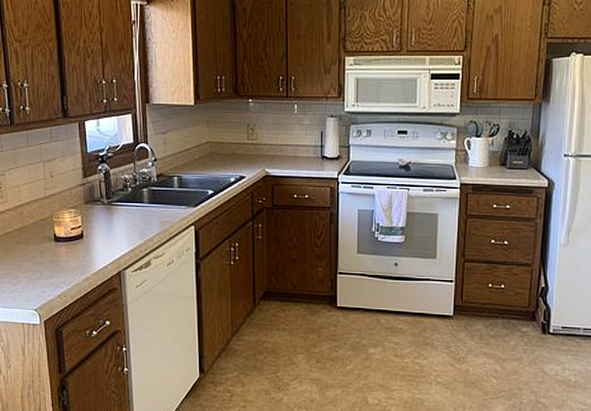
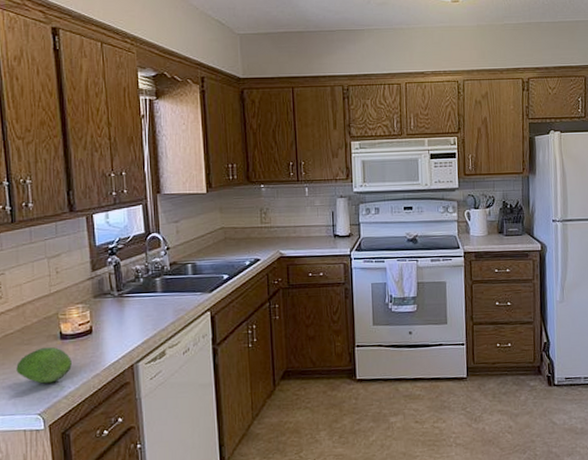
fruit: none [15,247,64,282] -> present [16,347,72,384]

